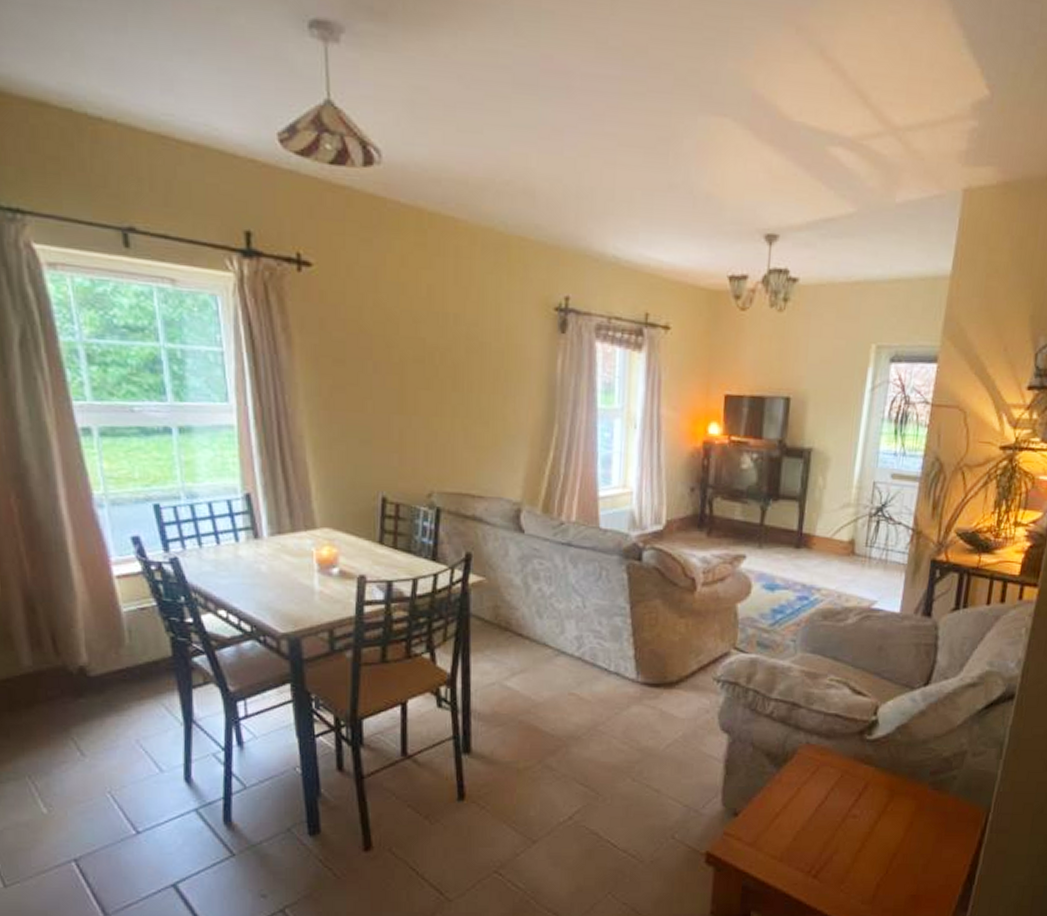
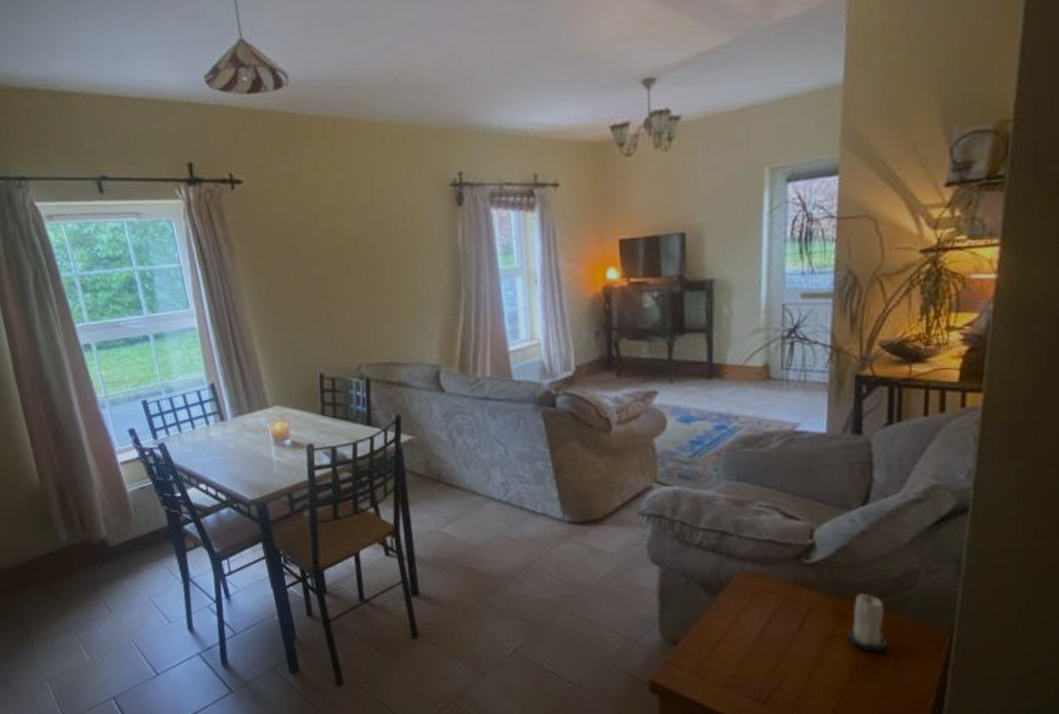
candle: none [898,771,934,828] -> present [848,593,888,652]

